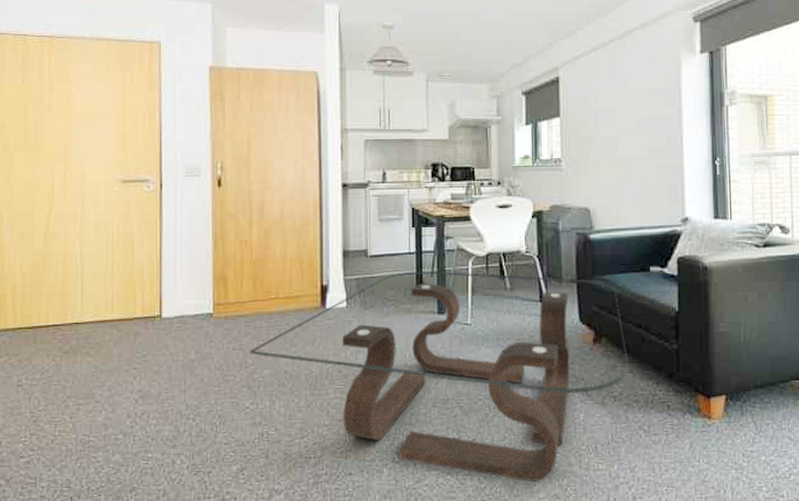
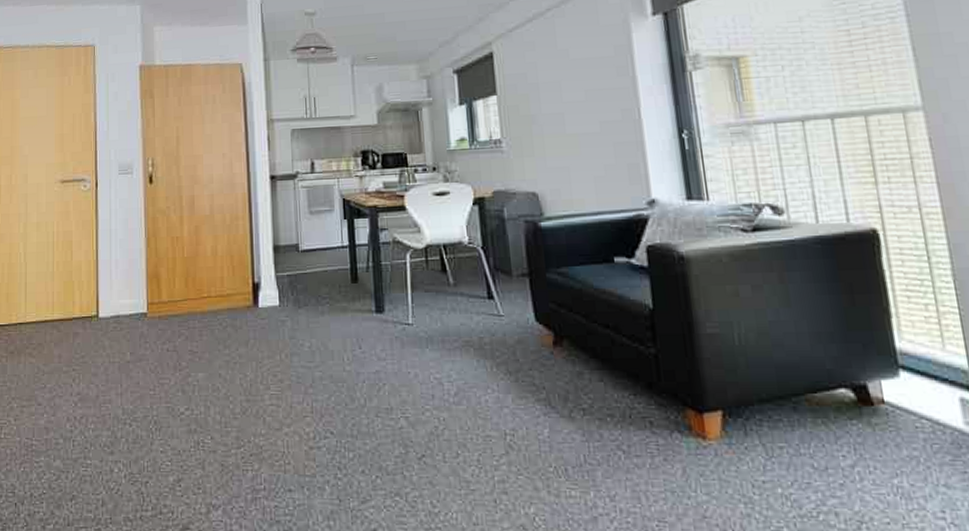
coffee table: present [250,271,629,482] -> none [183,266,599,508]

